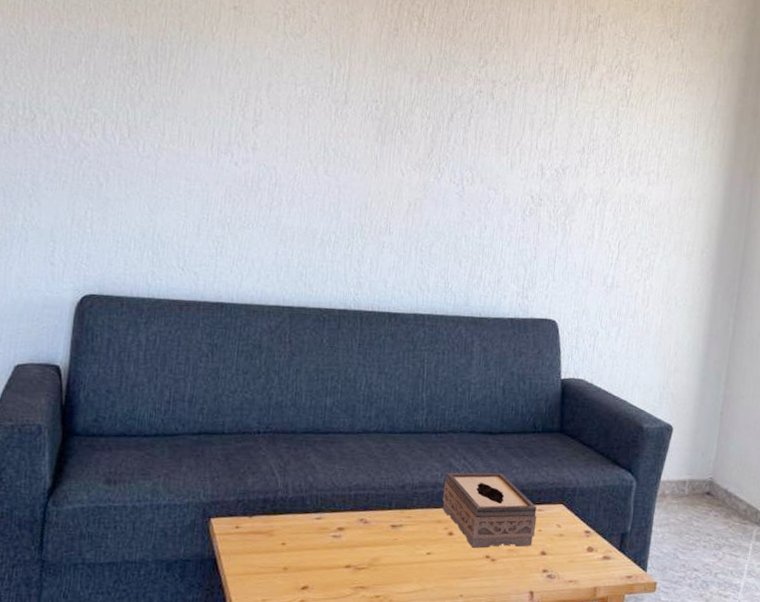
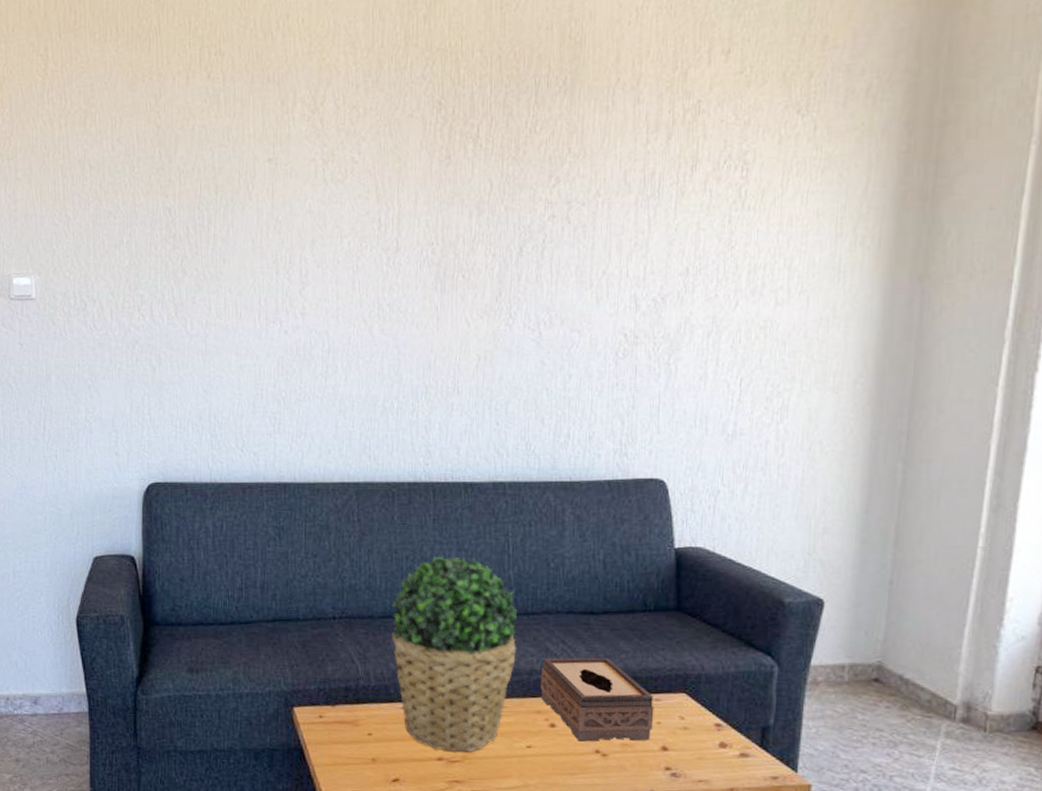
potted plant: none [312,378,428,560] -> present [391,556,518,752]

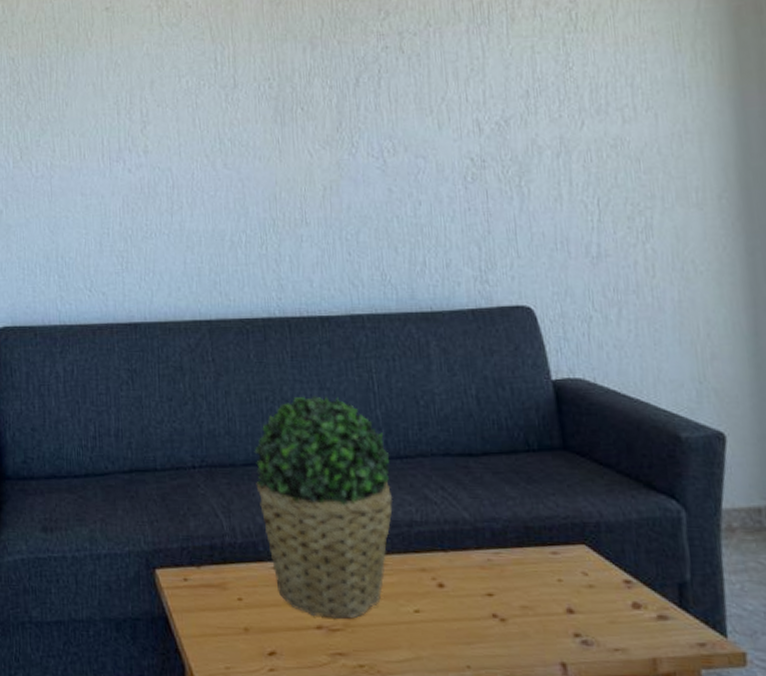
tissue box: present [540,657,654,742] -> none [421,505,554,604]

